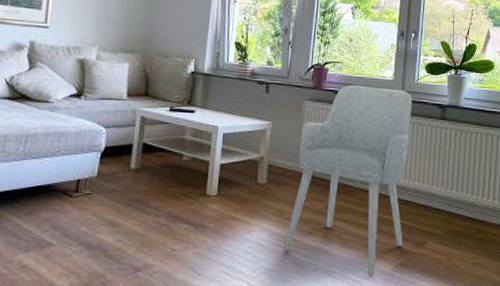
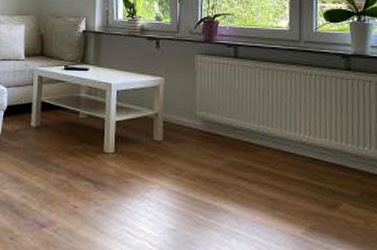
armchair: present [283,85,412,277] -> none [184,36,313,240]

